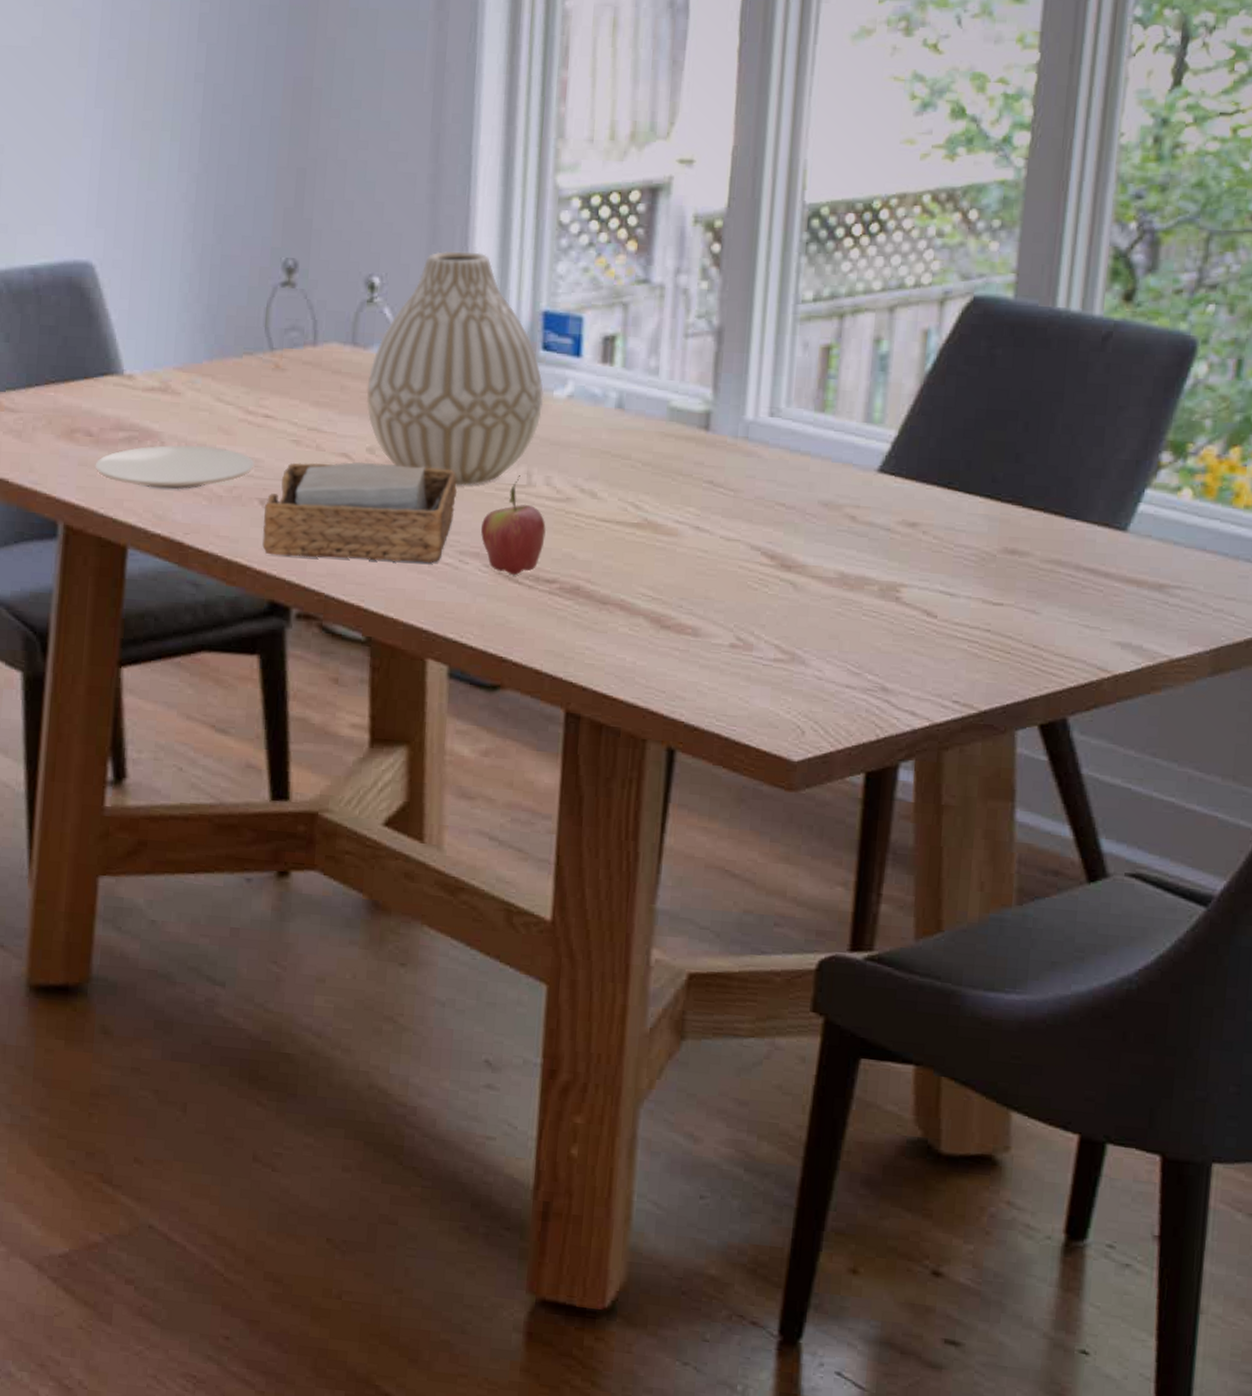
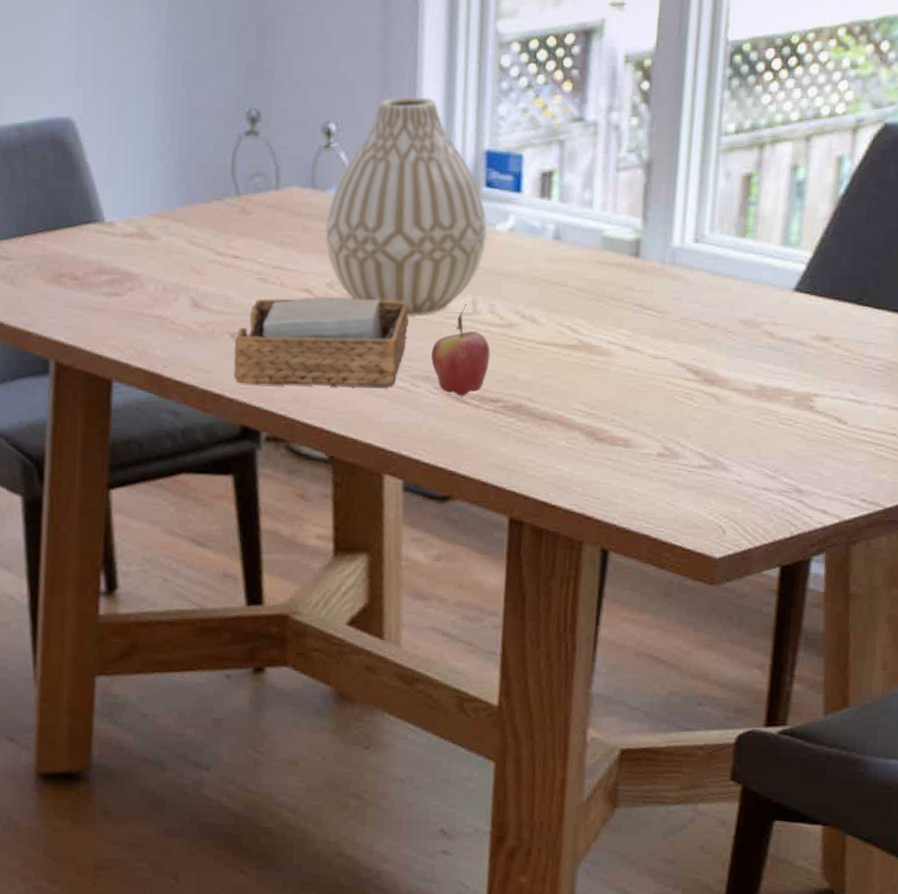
plate: present [95,444,255,490] -> none [81,285,225,327]

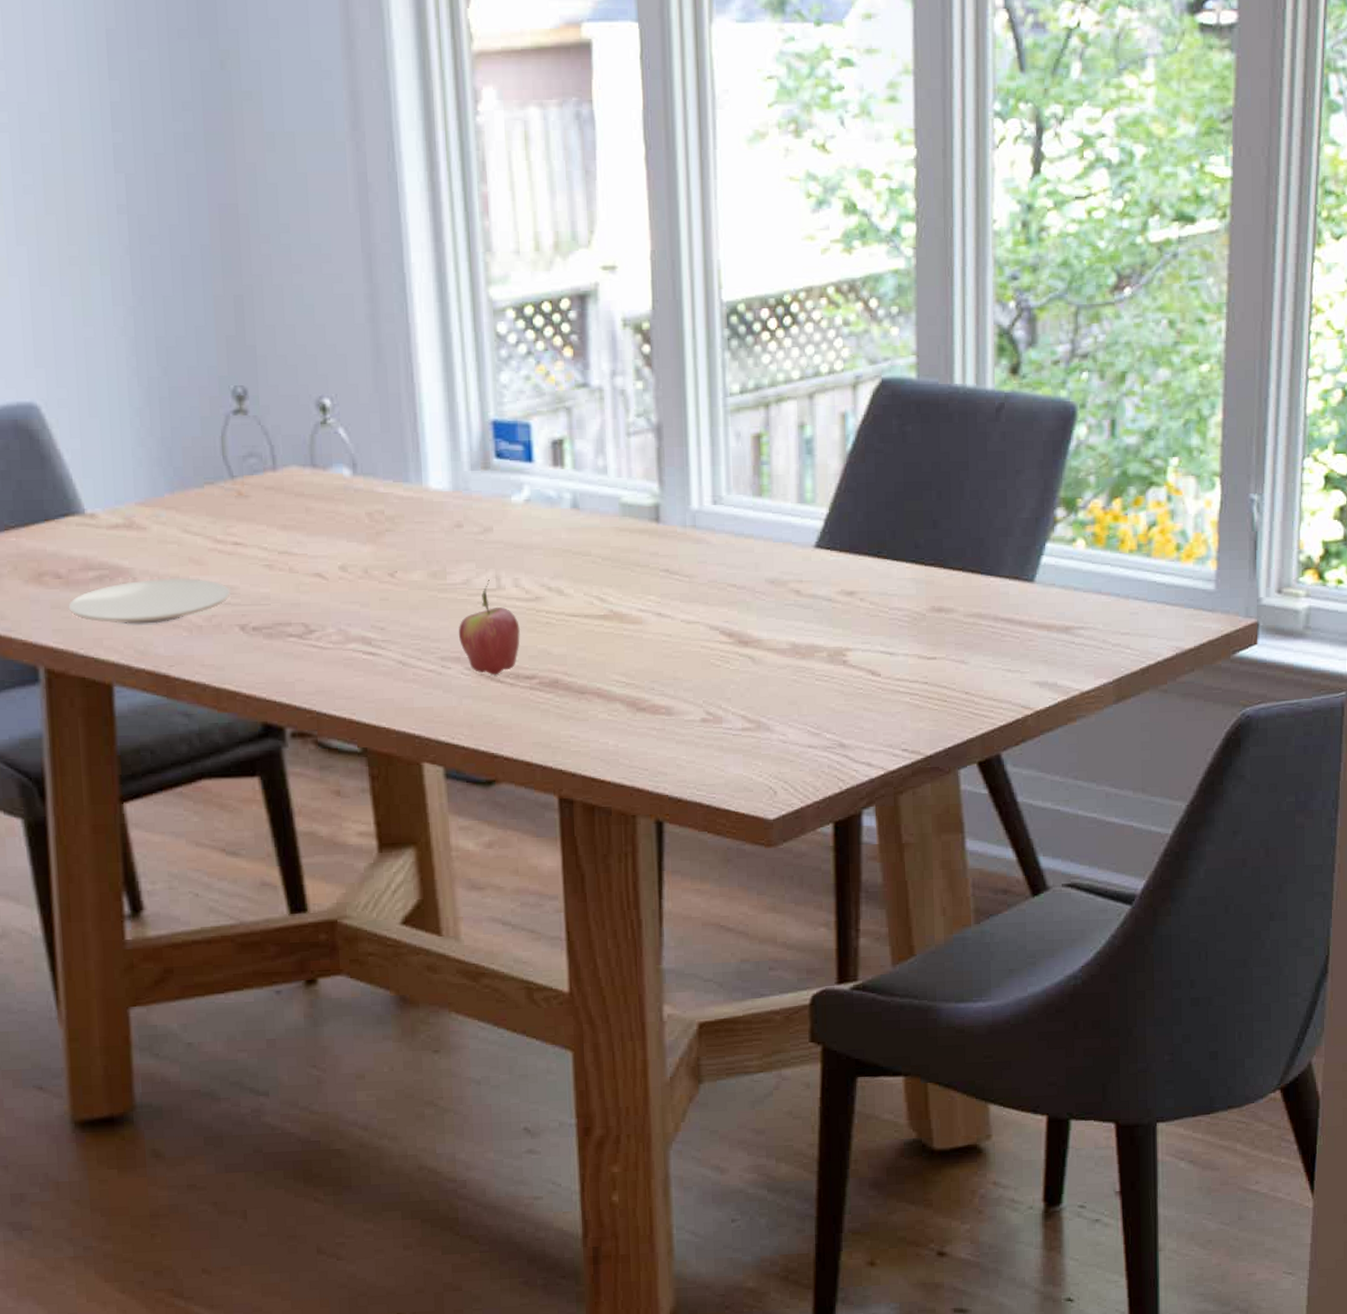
plate: none [81,285,225,327] -> present [68,577,230,624]
napkin holder: present [233,296,410,388] -> none [245,579,432,679]
vase: present [325,97,487,315] -> none [331,368,503,594]

